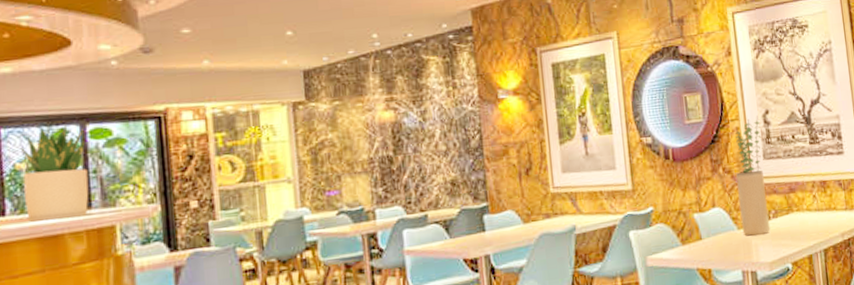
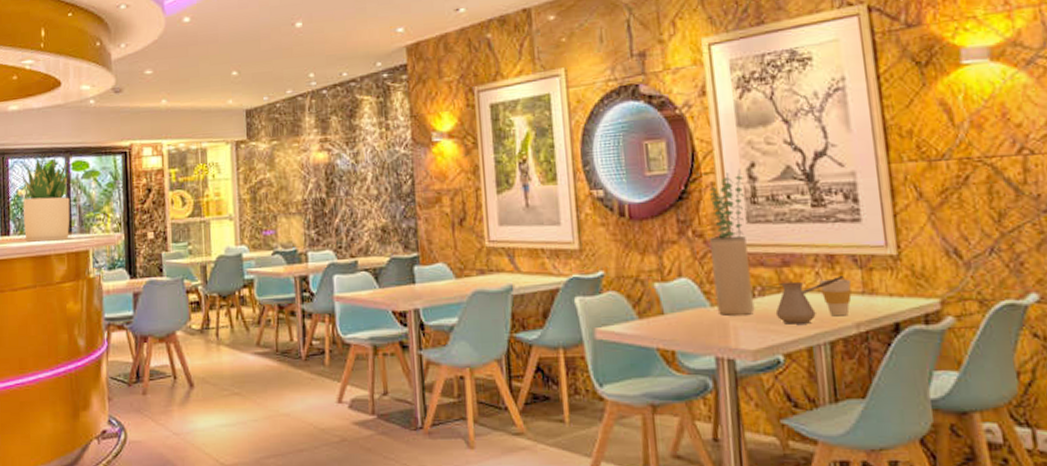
coffee pot: none [785,197,835,239] -> present [775,276,847,325]
cup: none [816,199,838,229] -> present [819,279,852,317]

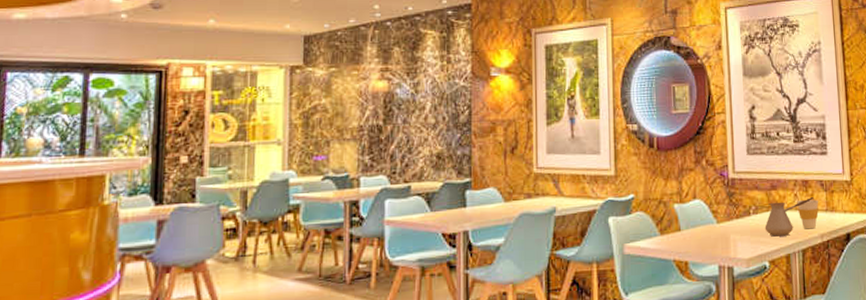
planter: present [22,157,70,242] -> none [21,73,90,166]
vase: present [710,169,755,316] -> none [719,110,750,231]

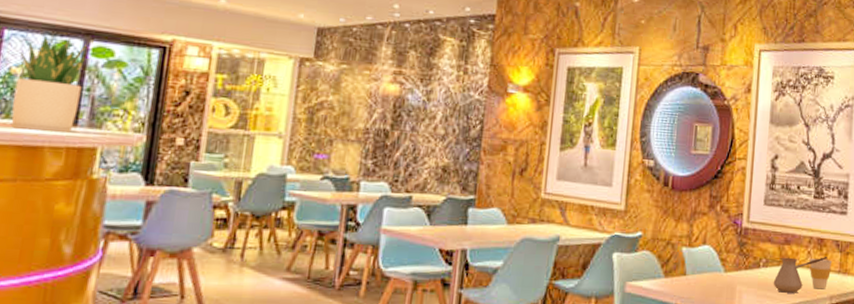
planter: none [21,73,90,166] -> present [11,36,90,134]

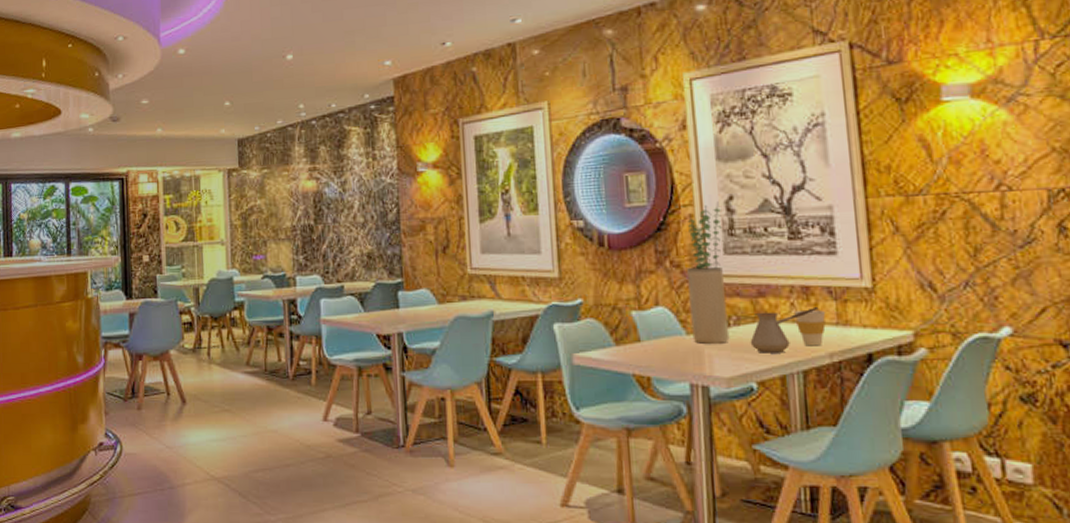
planter: present [11,36,90,134] -> none [24,182,70,264]
vase: none [729,159,767,282] -> present [687,202,730,344]

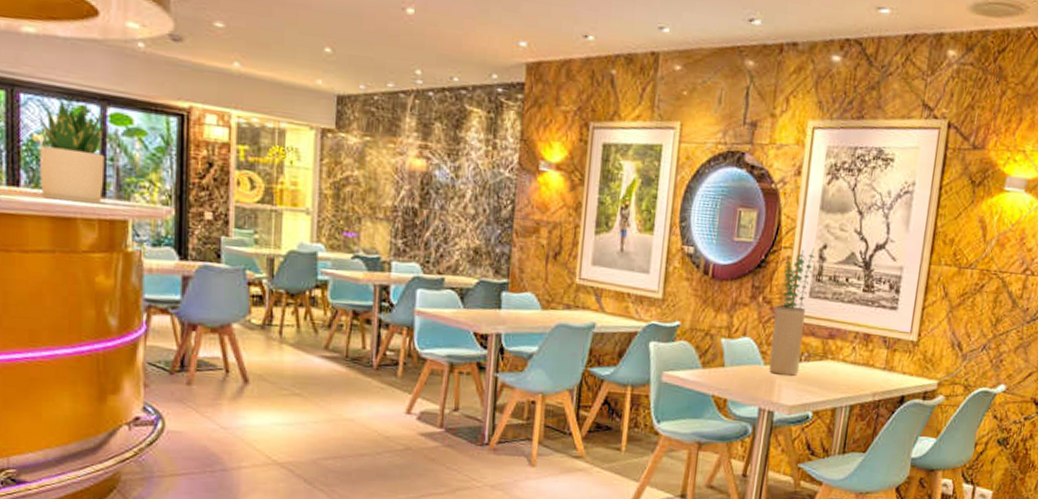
planter: none [24,182,70,264] -> present [39,101,107,205]
coffee pot: present [750,307,821,353] -> none [814,352,875,389]
cup: present [794,310,826,346] -> none [853,354,878,386]

